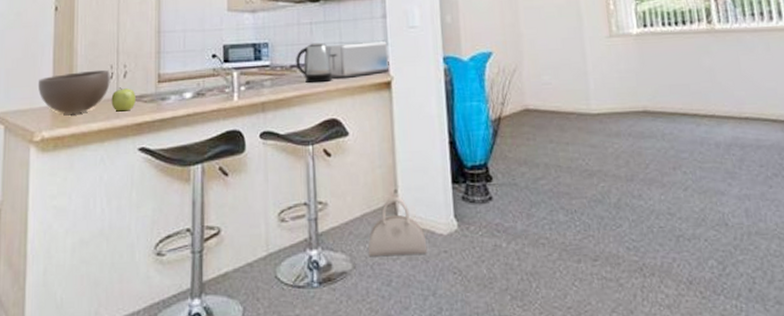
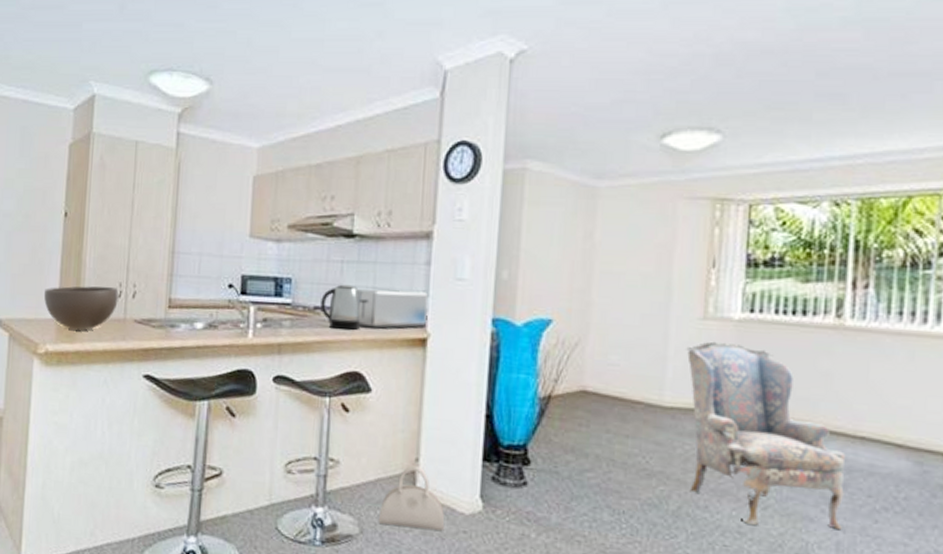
fruit: present [111,87,136,112] -> none [118,308,144,335]
armchair: none [601,54,747,206] -> present [686,341,846,531]

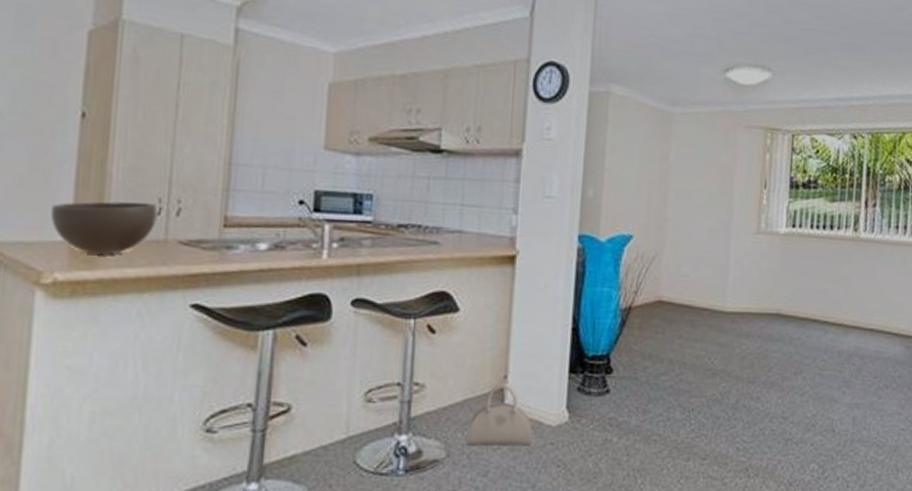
kettle: present [320,284,363,331] -> none [405,201,451,249]
toaster: present [357,289,428,330] -> none [445,206,517,248]
armchair: present [686,341,846,531] -> none [743,253,860,411]

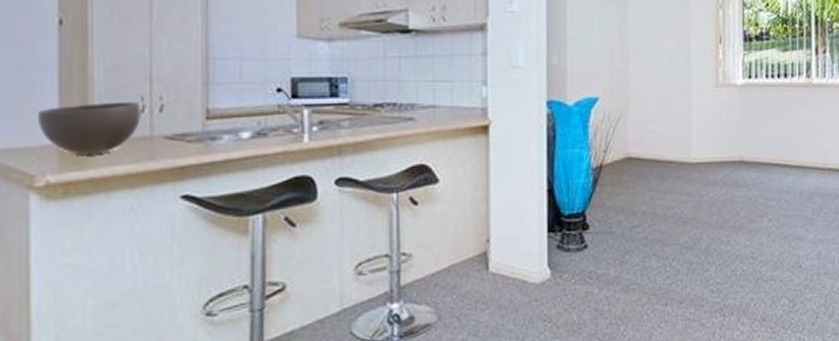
handbag: present [465,382,533,446] -> none [455,246,518,309]

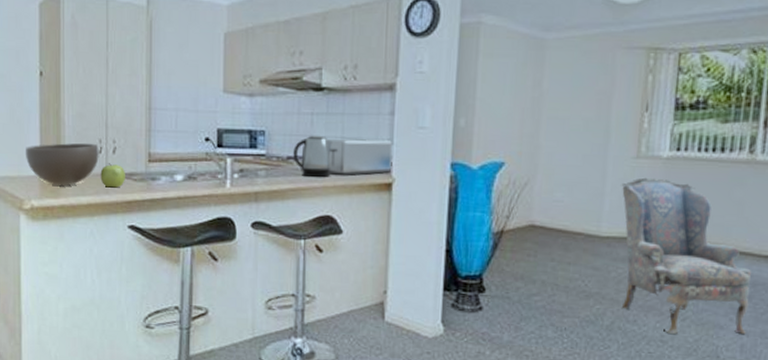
fruit: none [143,124,176,153] -> present [100,163,125,188]
kettle: none [380,79,423,125] -> present [293,135,332,178]
toaster: none [417,81,486,122] -> present [327,139,392,177]
armchair: none [705,104,821,251] -> present [621,177,752,335]

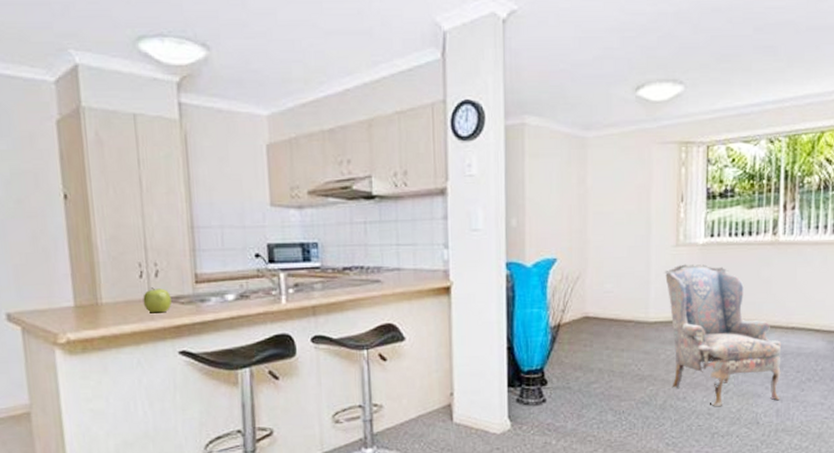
bowl: present [25,143,99,186] -> none [54,267,140,315]
kettle: present [293,135,332,178] -> none [349,244,388,287]
toaster: present [327,139,392,177] -> none [382,244,448,283]

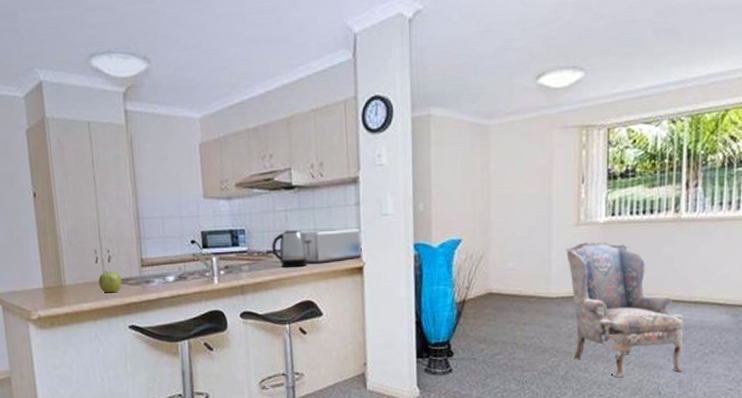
kettle: none [349,244,388,287] -> present [272,229,307,268]
toaster: none [382,244,448,283] -> present [301,228,361,264]

